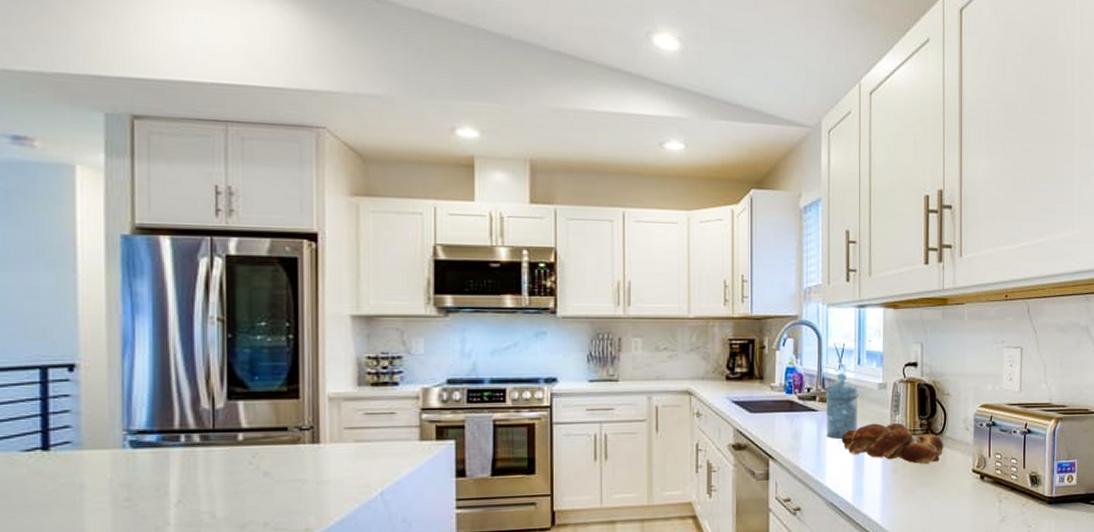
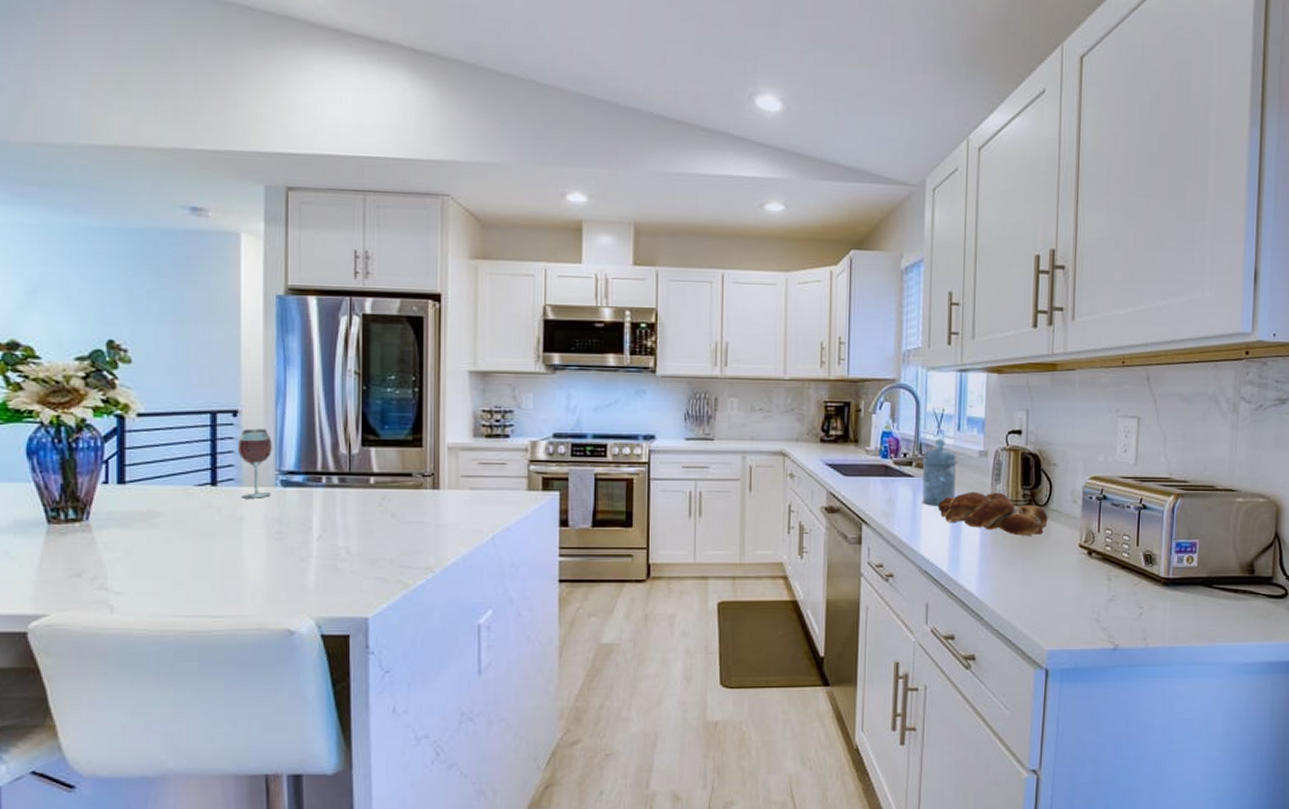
wineglass: none [74,384,118,463] -> present [237,428,272,499]

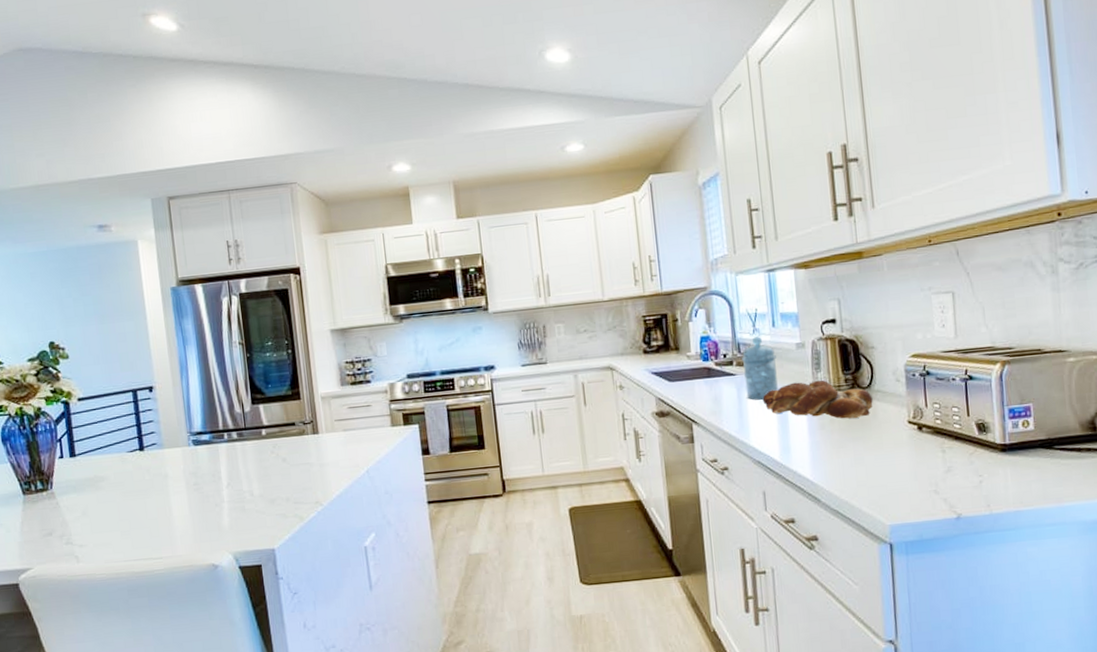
wineglass: present [237,428,272,499] -> none [155,399,186,459]

